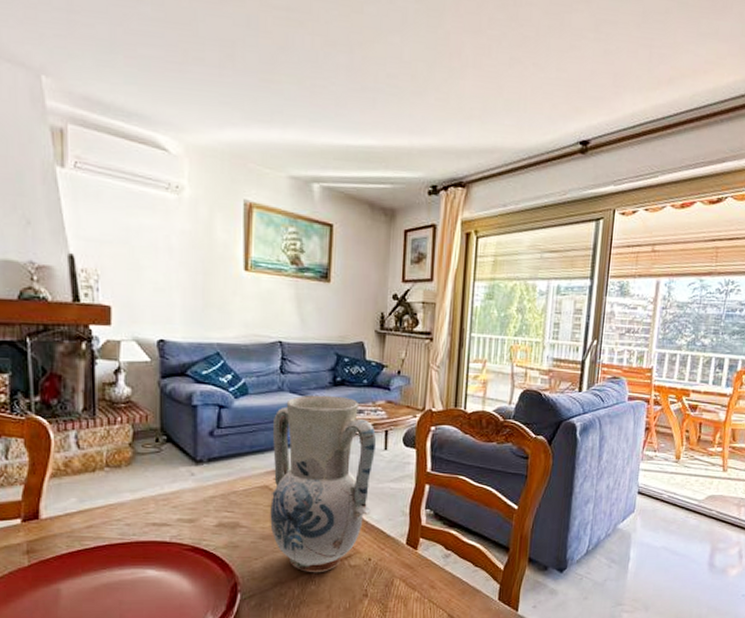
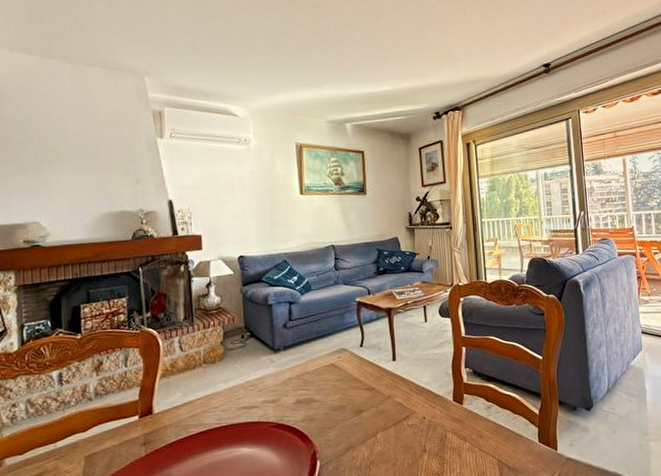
vase: present [270,395,377,573] -> none [332,282,420,436]

